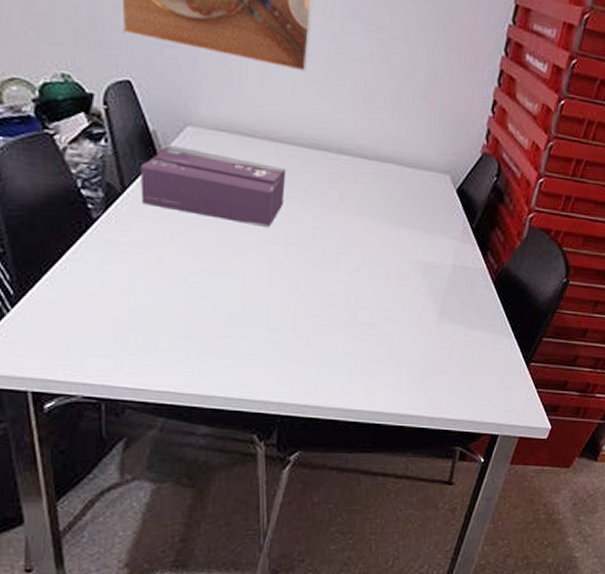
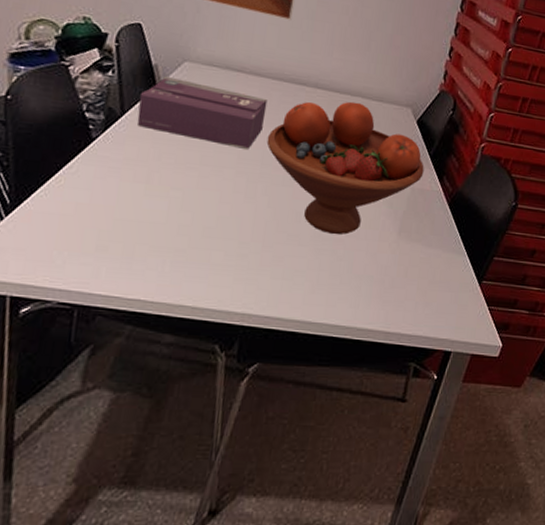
fruit bowl: none [289,169,466,319] -> present [266,101,424,235]

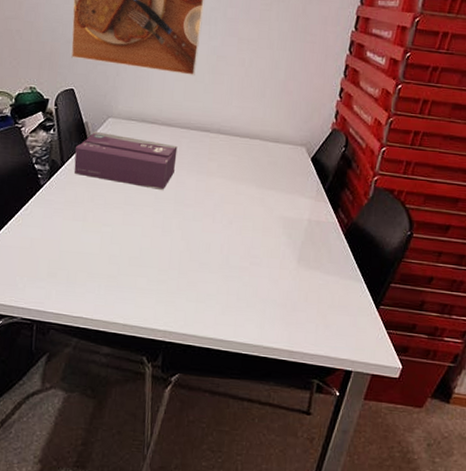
fruit bowl: present [266,101,424,235] -> none [178,144,320,263]

